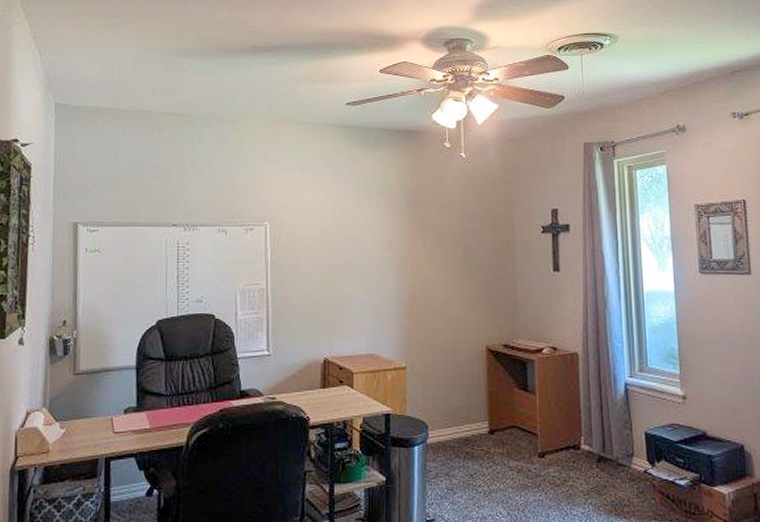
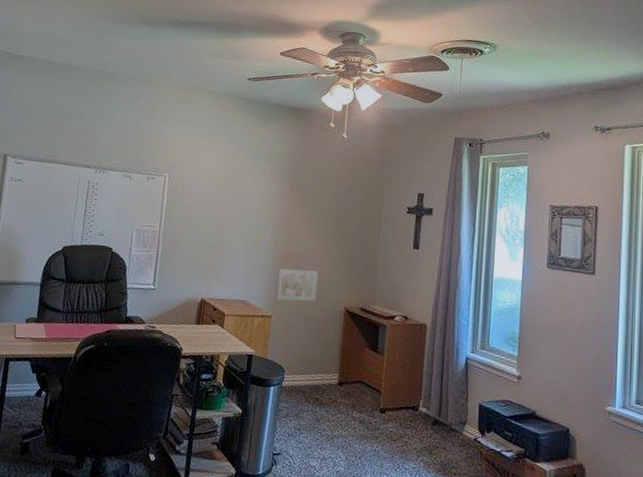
wall art: none [405,311,453,348] -> present [275,268,318,302]

